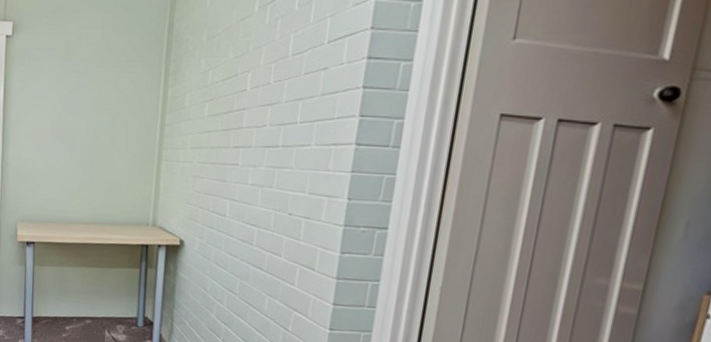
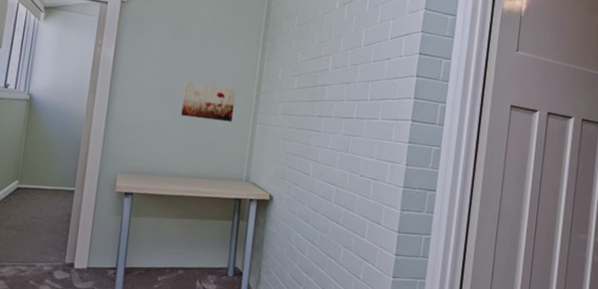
wall art: none [78,120,136,161] -> present [181,82,236,122]

